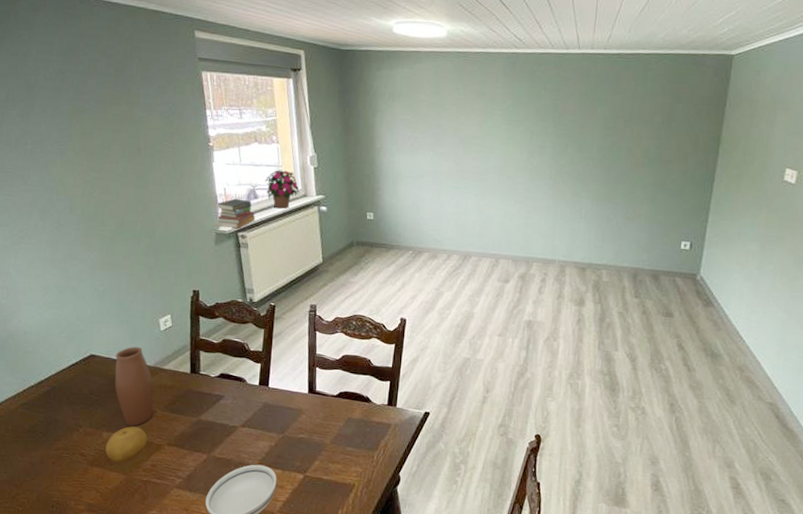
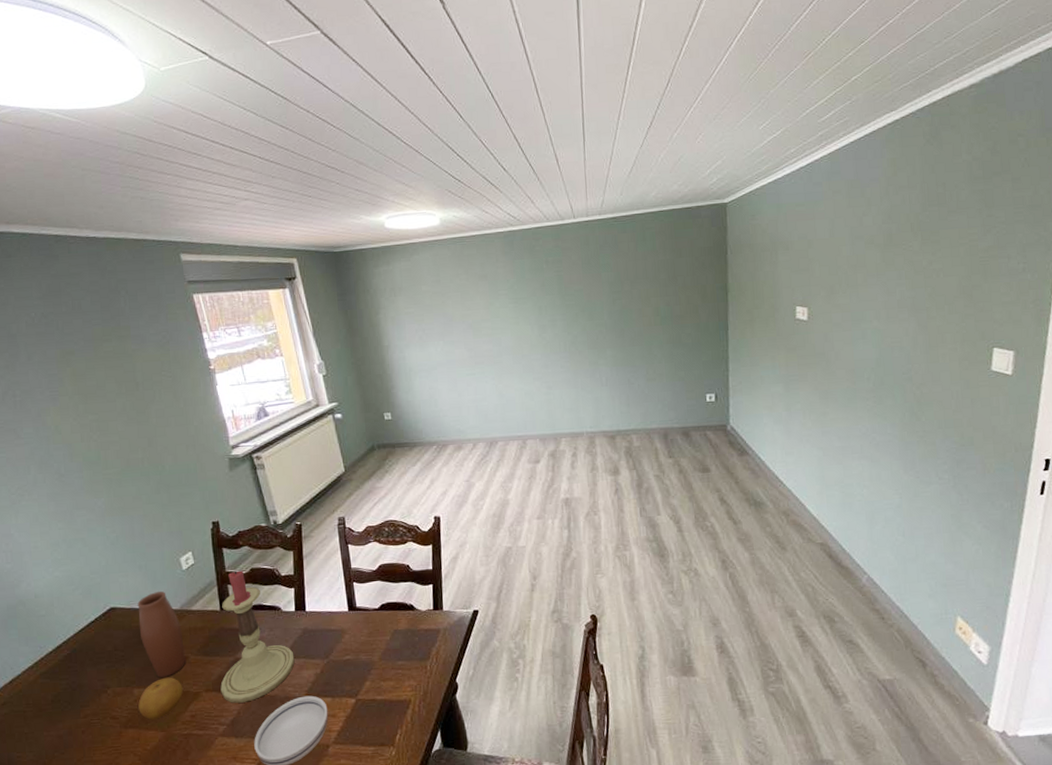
candlestick: none [181,339,253,461] -> present [220,570,295,703]
books: present [212,198,255,228] -> none [224,419,269,452]
potted flower: present [264,170,299,209] -> none [273,382,310,423]

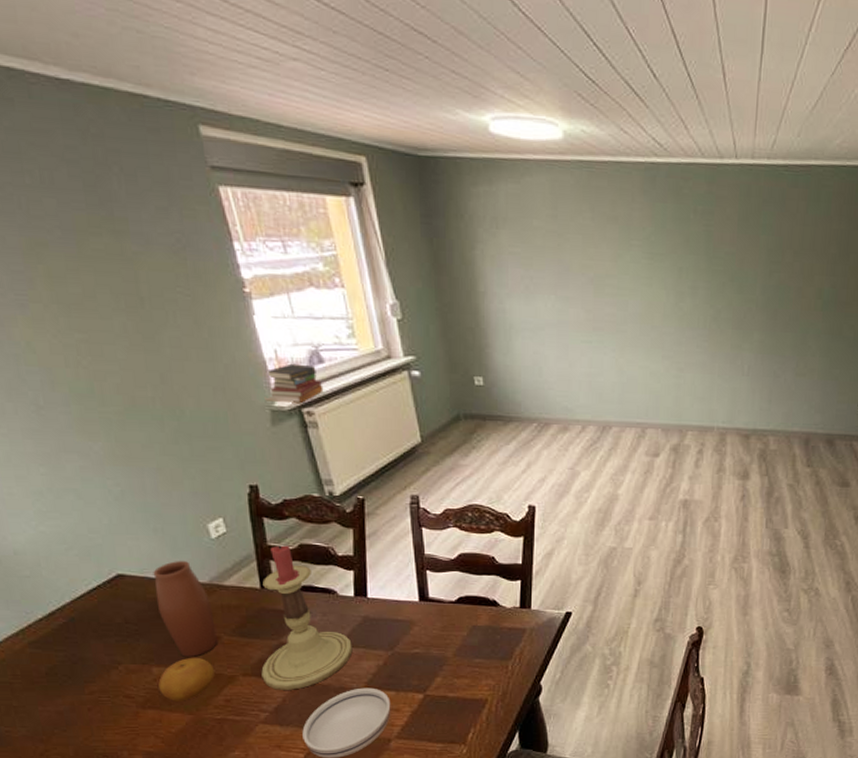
books: none [224,419,269,452] -> present [264,363,324,403]

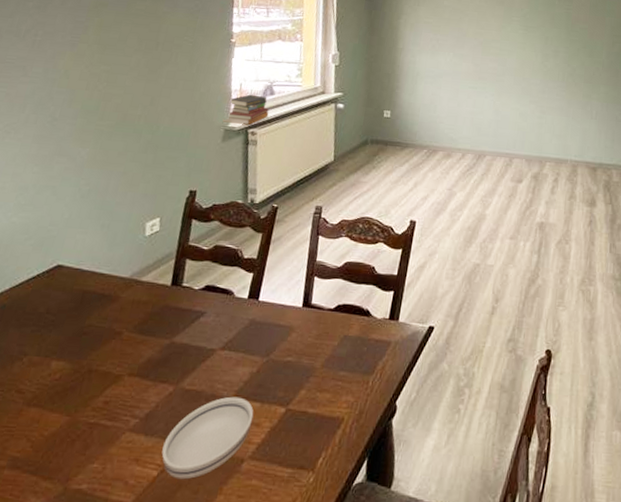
vase: present [153,561,217,658] -> none [78,255,125,353]
fruit: present [158,657,216,701] -> none [49,352,106,401]
candlestick: present [261,545,353,690] -> none [144,245,234,395]

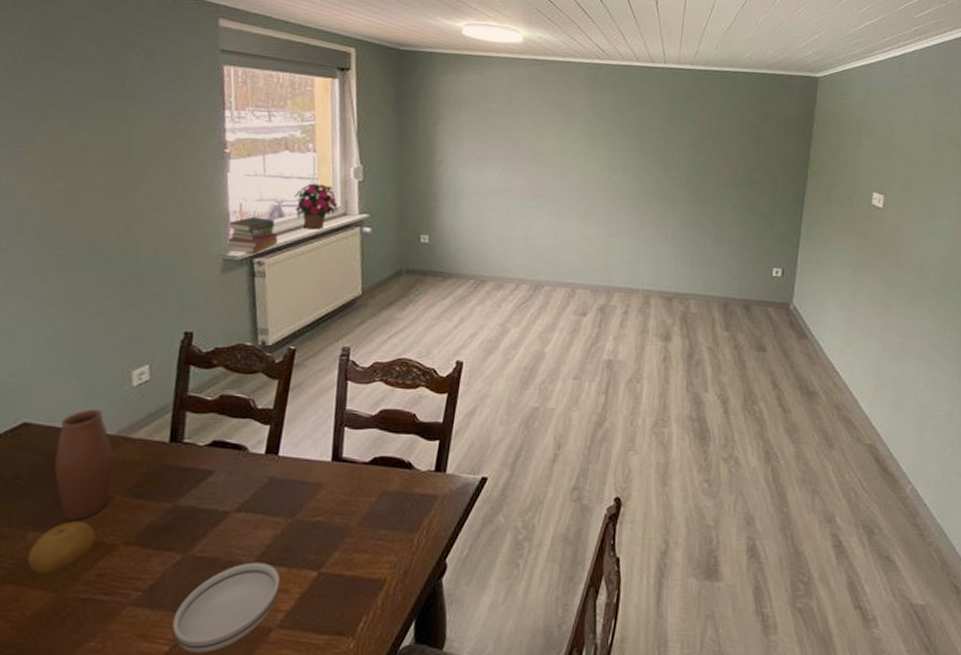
fruit: none [49,352,106,401] -> present [27,520,96,575]
vase: none [78,255,125,353] -> present [54,410,112,522]
potted flower: none [283,67,318,106] -> present [294,183,338,230]

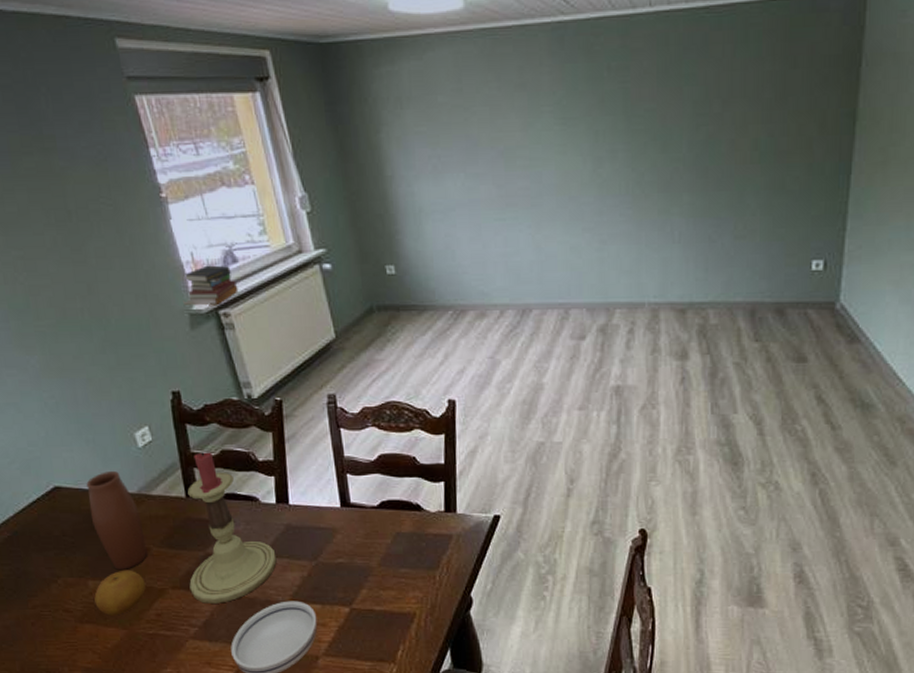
candlestick: none [145,395,252,564] -> present [187,452,277,604]
potted flower: present [294,183,338,230] -> none [243,220,290,273]

